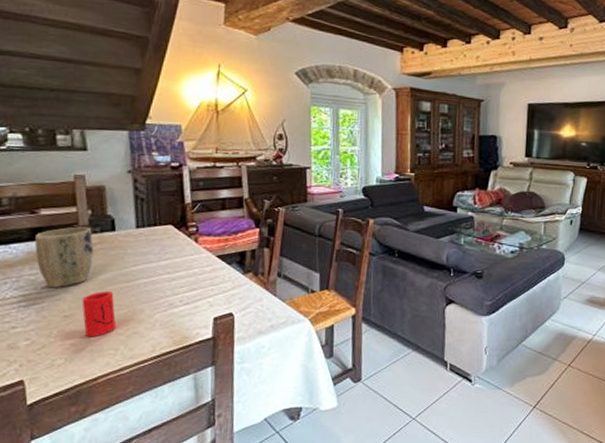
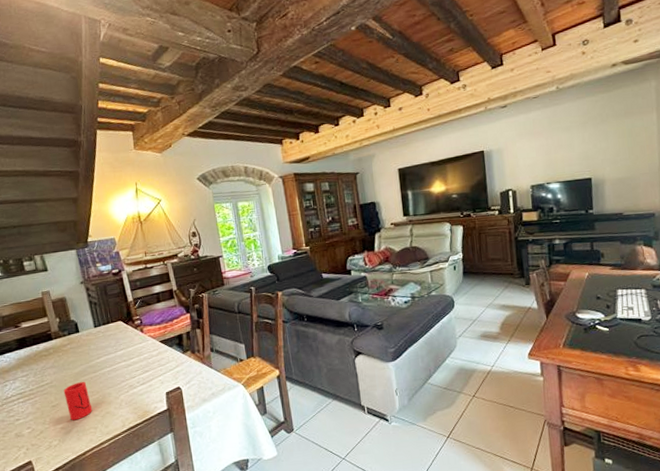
plant pot: present [35,226,94,287] -> none [21,332,67,384]

